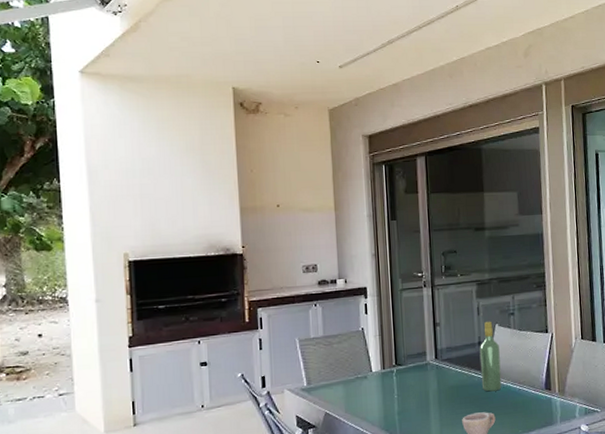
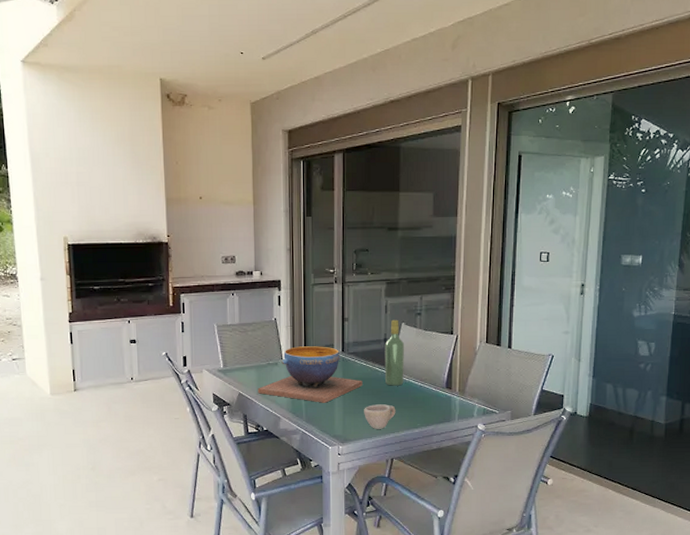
decorative bowl: none [346,354,459,417] -> present [258,346,363,403]

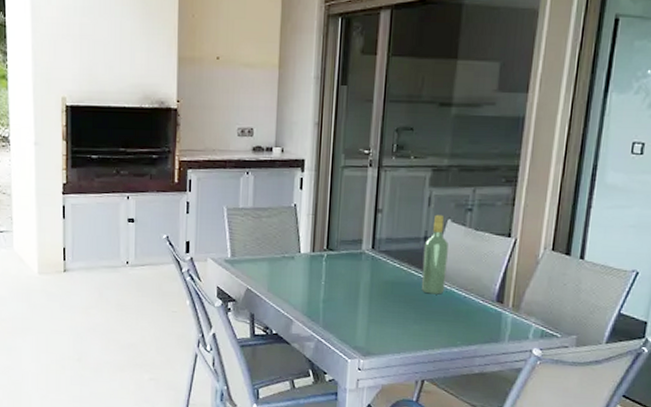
decorative bowl: present [258,346,363,403] -> none [269,239,394,308]
cup: present [364,404,396,429] -> none [393,314,432,344]

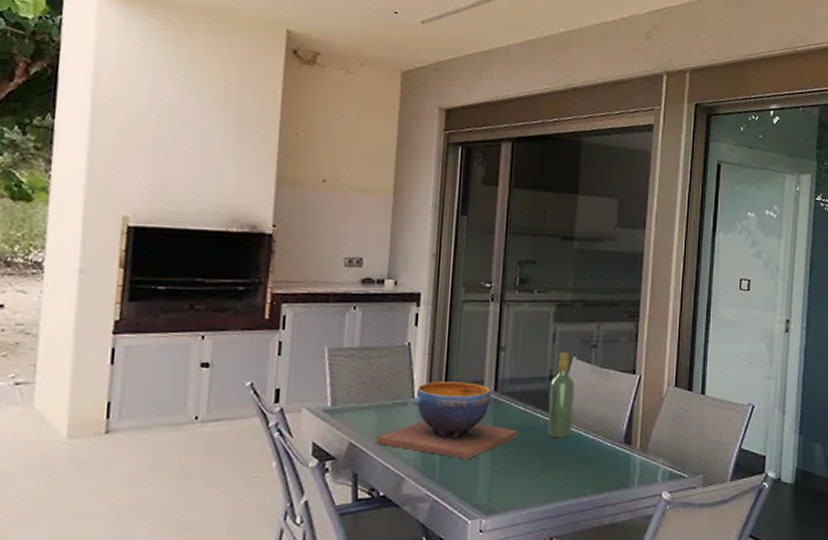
decorative bowl: none [269,239,394,308] -> present [376,381,518,459]

